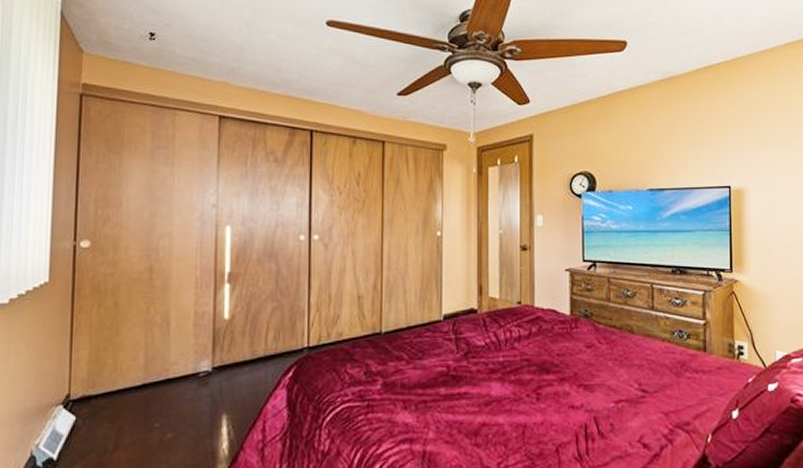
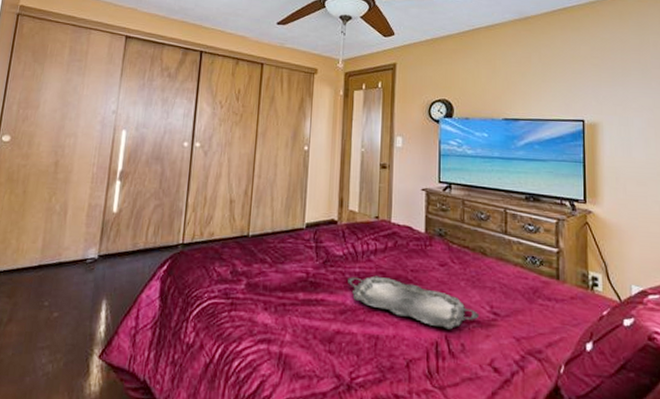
serving tray: none [491,363,628,411] -> present [348,275,480,330]

